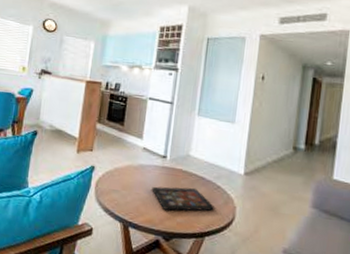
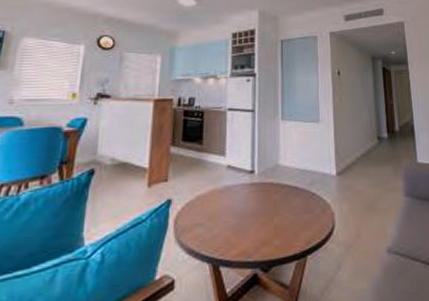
decorative tray: present [152,186,215,211] -> none [242,200,313,234]

